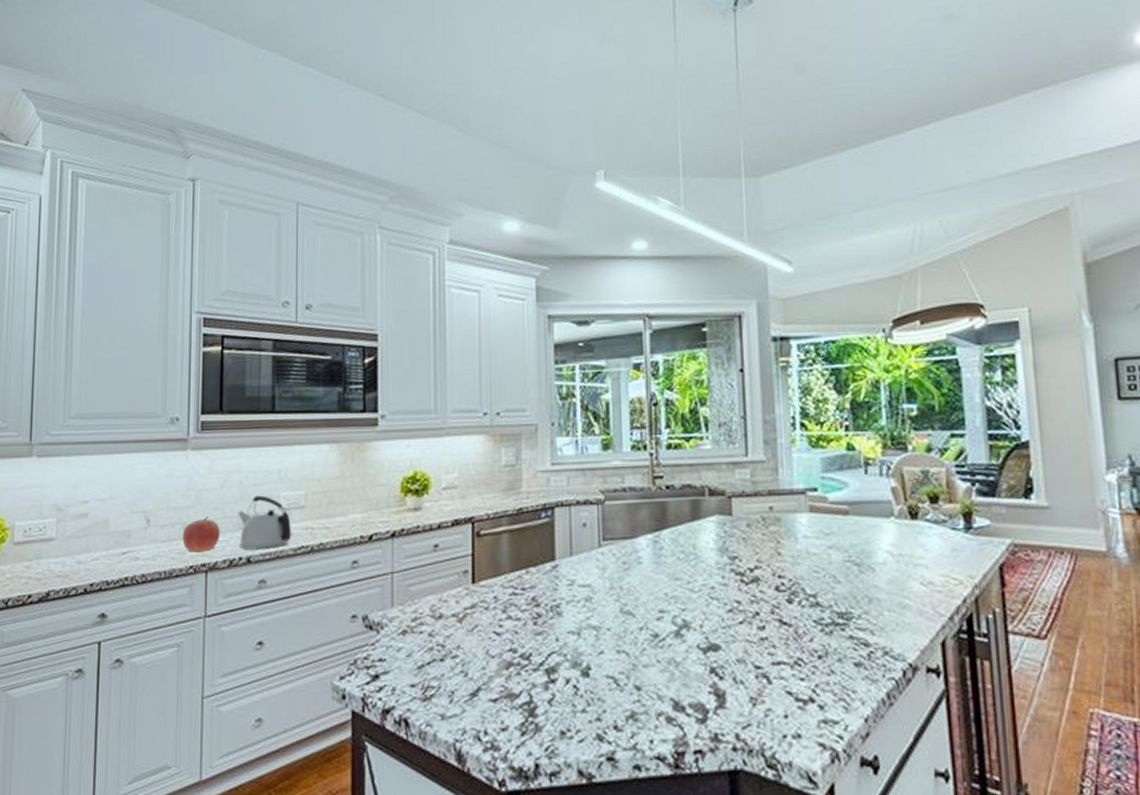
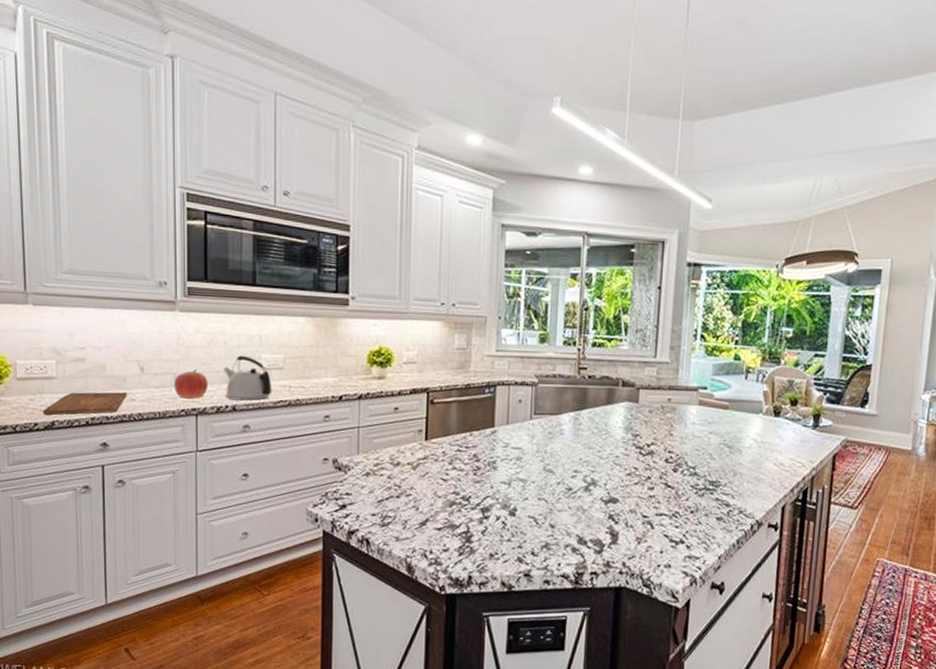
cutting board: none [39,550,130,583] -> present [43,392,127,415]

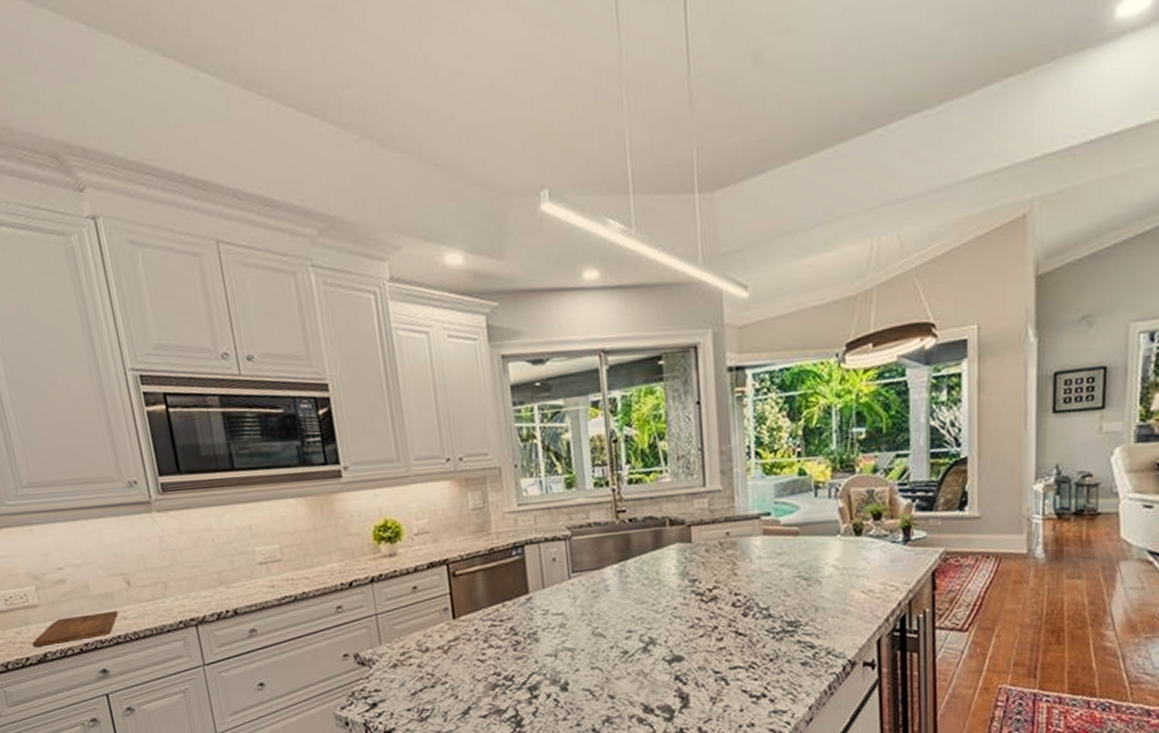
fruit: present [174,370,208,399] -> none [165,575,204,609]
kettle: present [223,355,271,402] -> none [216,551,274,605]

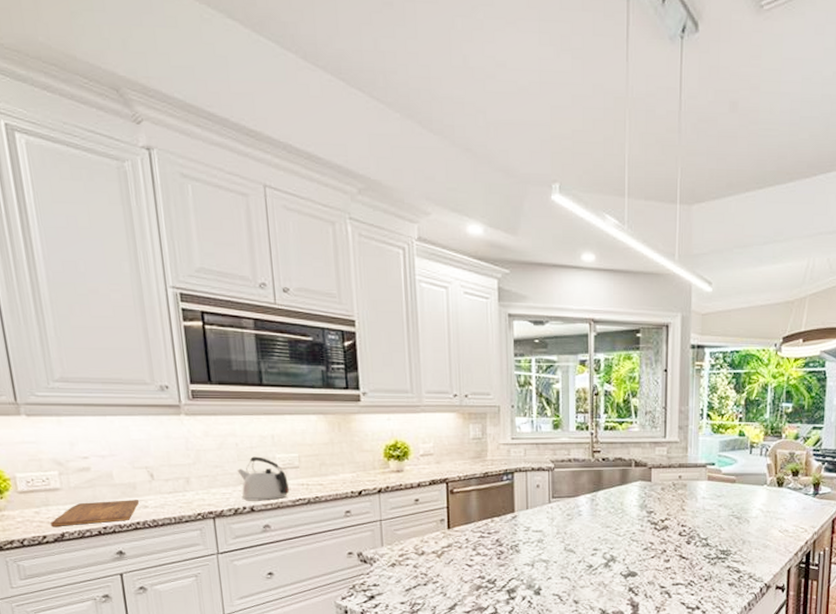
kettle: none [216,551,274,605] -> present [237,456,289,502]

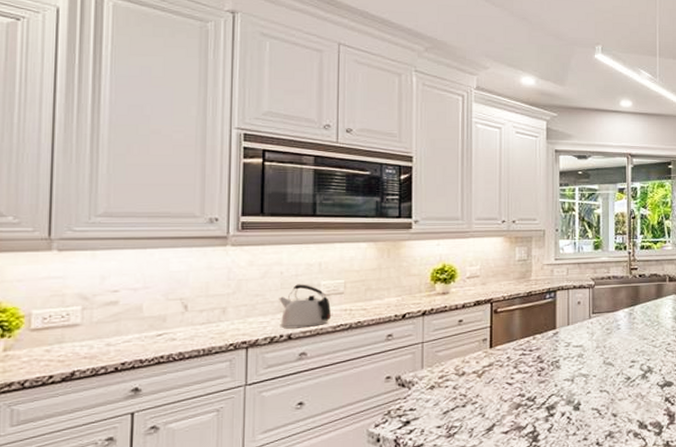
cutting board: present [51,500,139,526] -> none [61,332,166,365]

